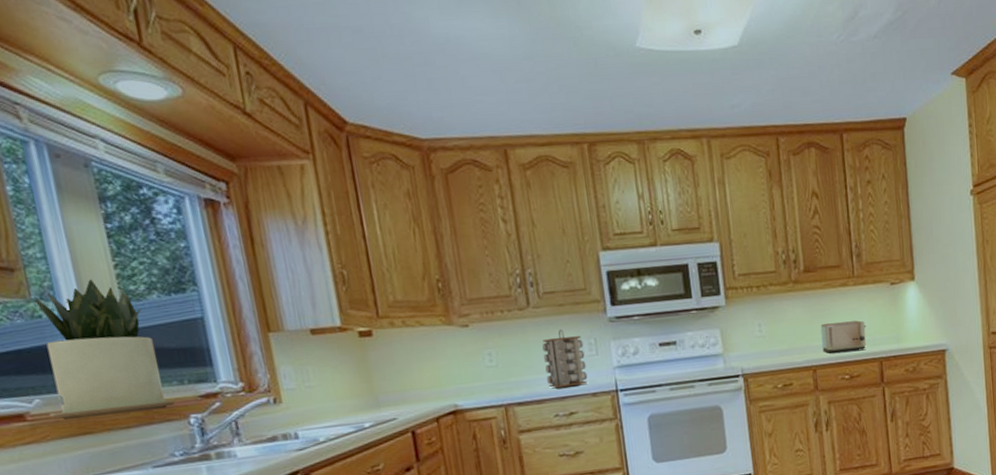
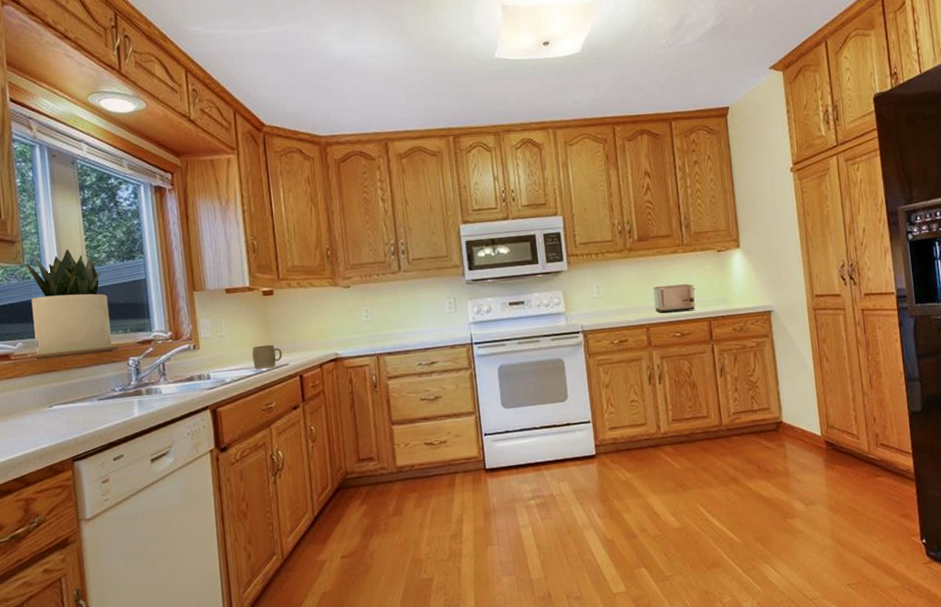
mug: none [349,395,389,426] -> present [252,344,283,369]
spice rack: present [542,329,588,389] -> none [410,290,447,341]

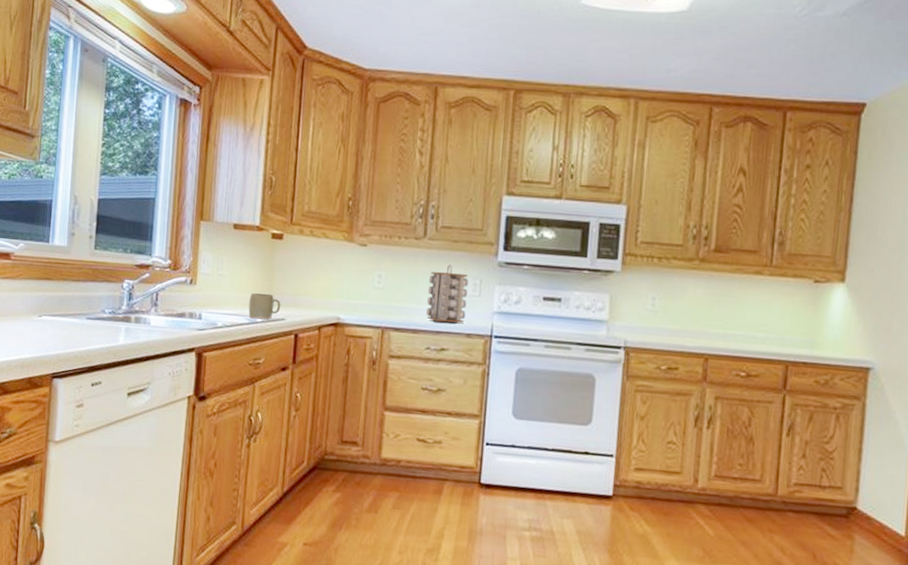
planter: present [24,249,120,359] -> none [27,152,118,270]
spice rack: none [410,290,447,341] -> present [426,264,469,324]
toaster: present [653,284,696,314] -> none [720,311,776,349]

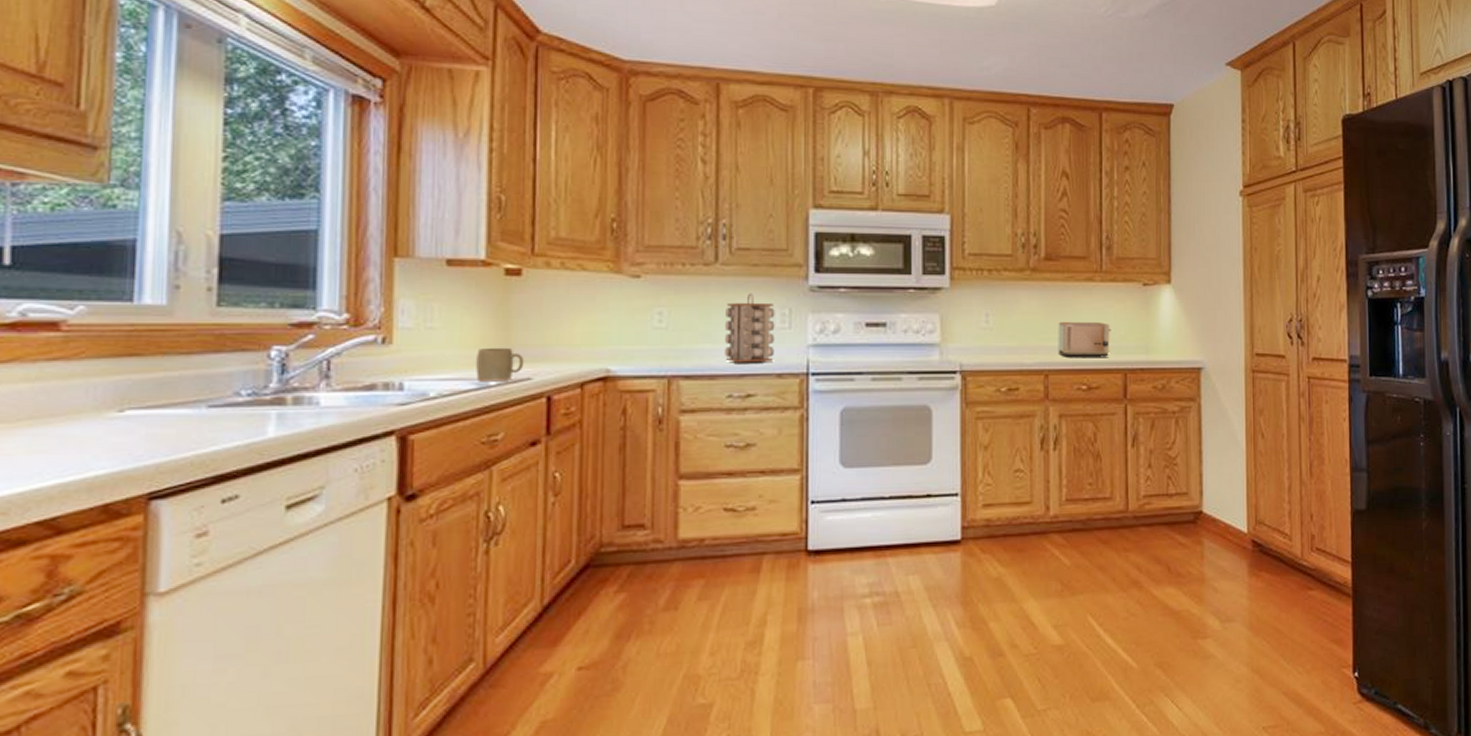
toaster: none [720,311,776,349] -> present [1058,322,1111,358]

